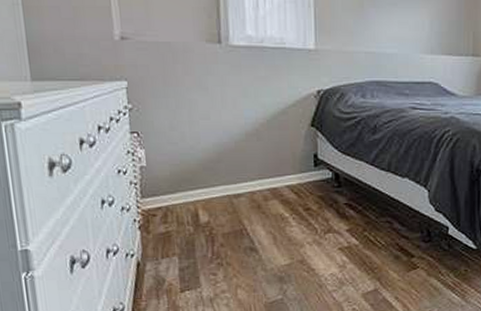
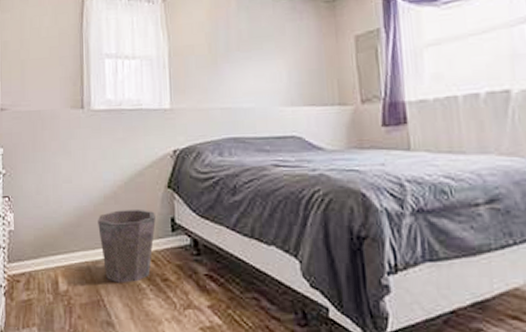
waste bin: none [239,145,299,214] -> present [98,209,156,283]

